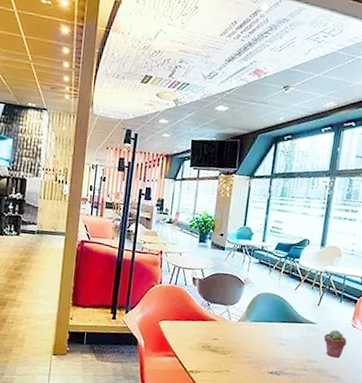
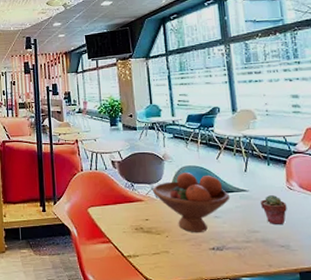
fruit bowl: none [227,299,299,357] -> present [153,173,230,232]

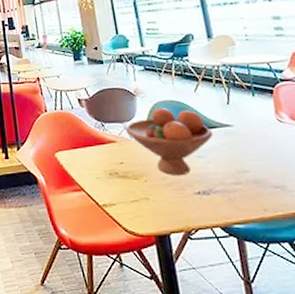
potted succulent: present [260,194,287,224] -> none [247,128,279,162]

